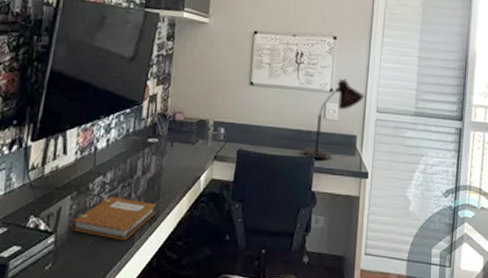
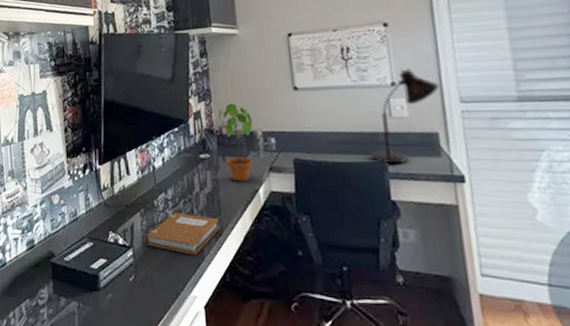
potted plant: none [173,90,207,168] -> present [218,103,253,182]

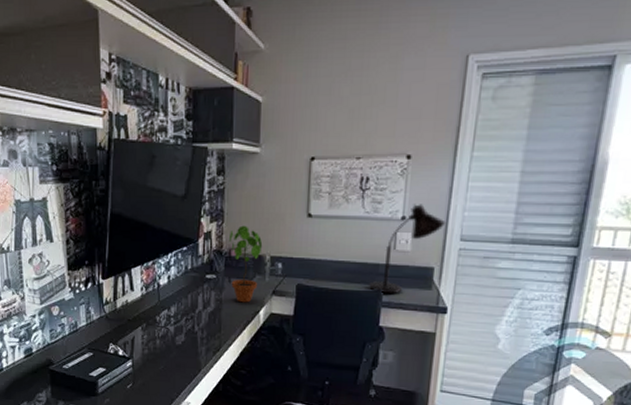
notebook: present [144,212,220,255] -> none [144,328,218,367]

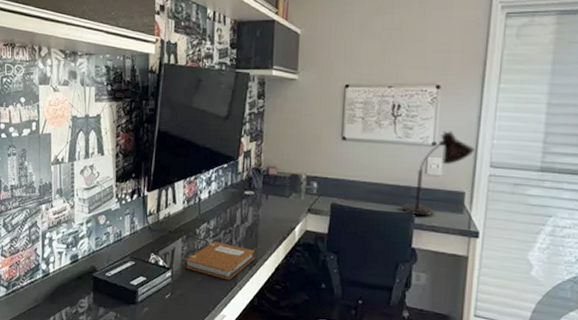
notebook: none [144,328,218,367] -> present [183,241,255,281]
potted plant: present [228,225,263,303] -> none [266,146,299,220]

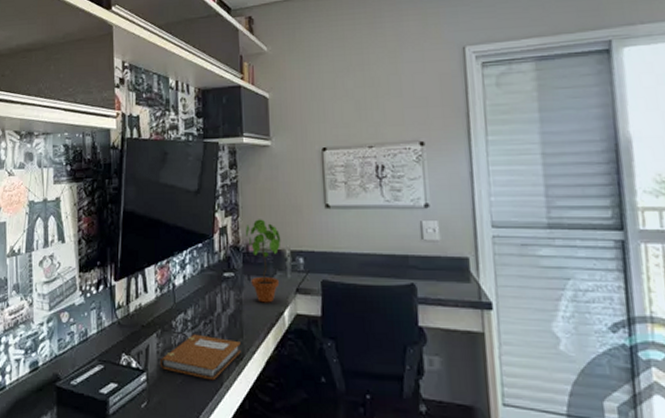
potted plant: none [266,146,299,220] -> present [245,219,281,303]
desk lamp: present [401,131,475,217] -> none [400,190,472,289]

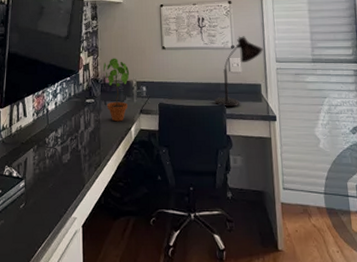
notebook: present [159,334,241,381] -> none [35,148,99,183]
desk lamp: none [400,190,472,289] -> present [214,36,263,108]

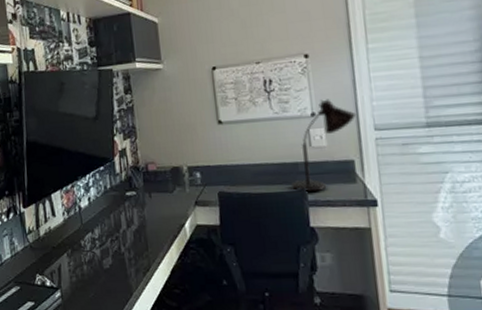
potted plant: present [103,58,130,122] -> none [143,139,178,217]

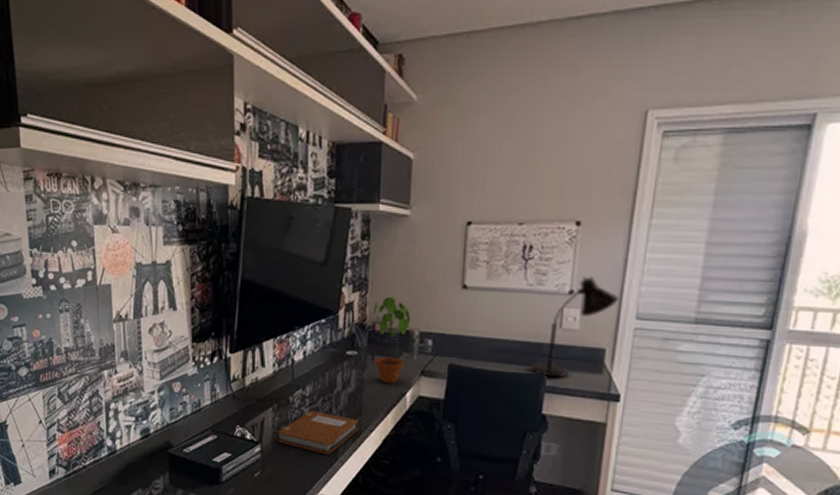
notebook: none [71,251,147,292] -> present [274,410,359,455]
potted plant: none [143,139,178,217] -> present [372,296,411,384]

